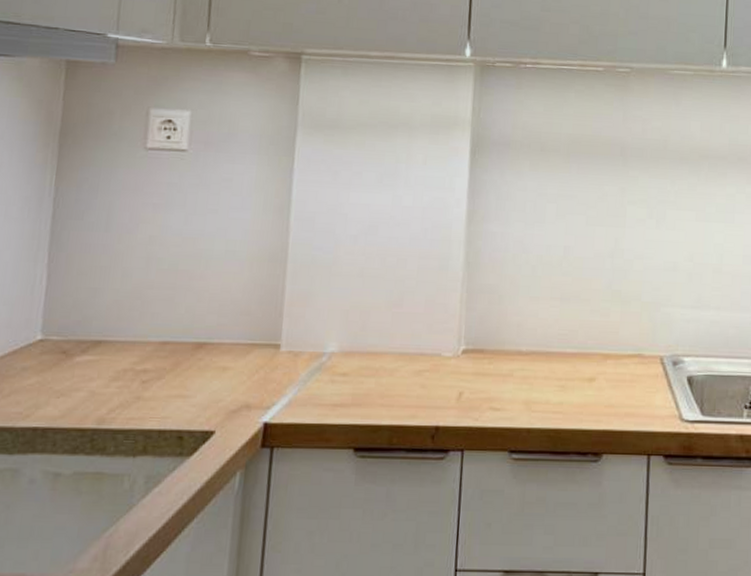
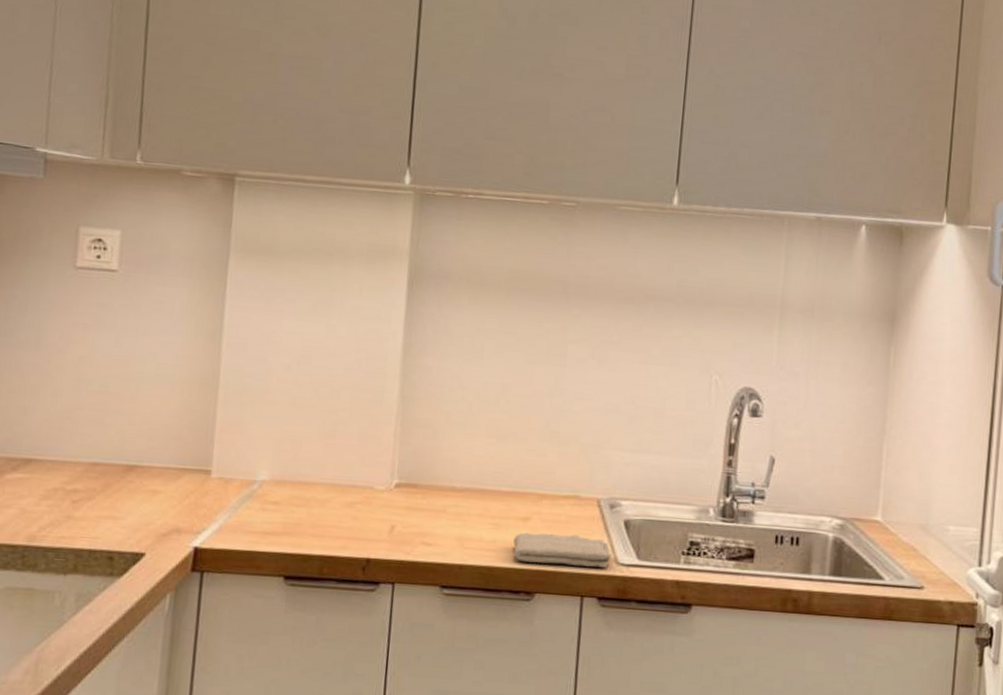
washcloth: none [580,393,676,425] -> present [513,532,612,568]

